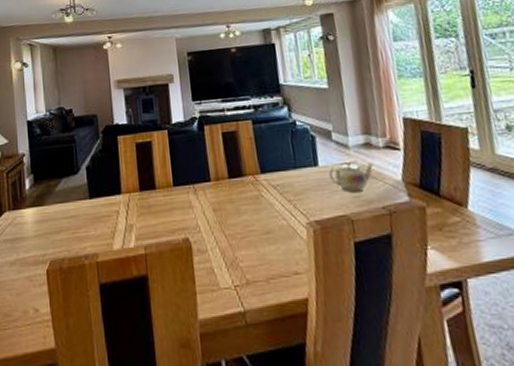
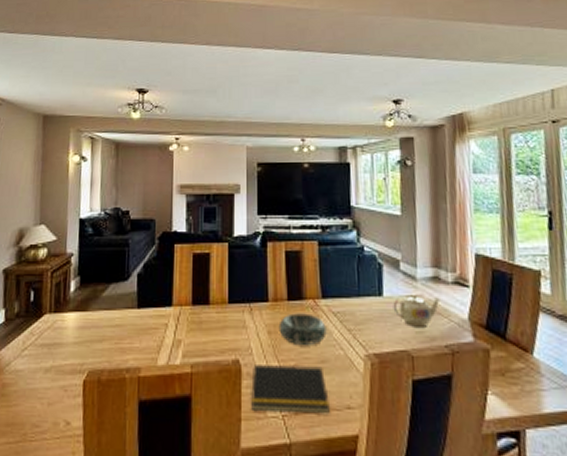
notepad: none [202,237,279,283] -> present [251,364,330,413]
decorative bowl: none [222,189,269,219] -> present [278,313,327,345]

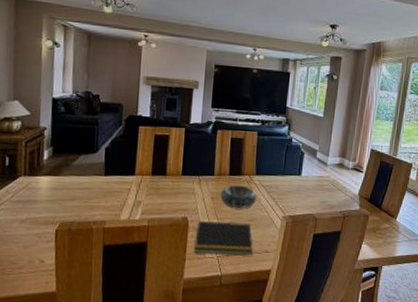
teapot: present [393,294,440,327] -> none [307,175,342,199]

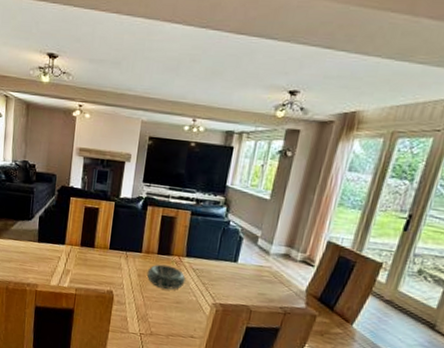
notepad: present [194,221,253,255] -> none [118,296,178,338]

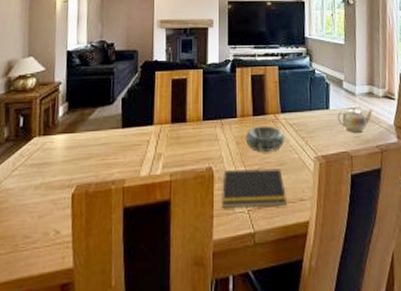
notepad: none [118,296,178,338] -> present [222,168,286,208]
teapot: none [244,264,286,291] -> present [337,106,373,133]

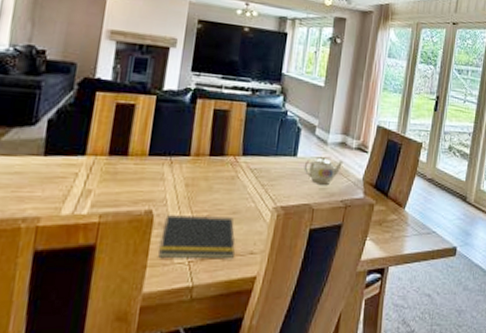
decorative bowl: present [245,126,285,152] -> none [196,168,243,198]

